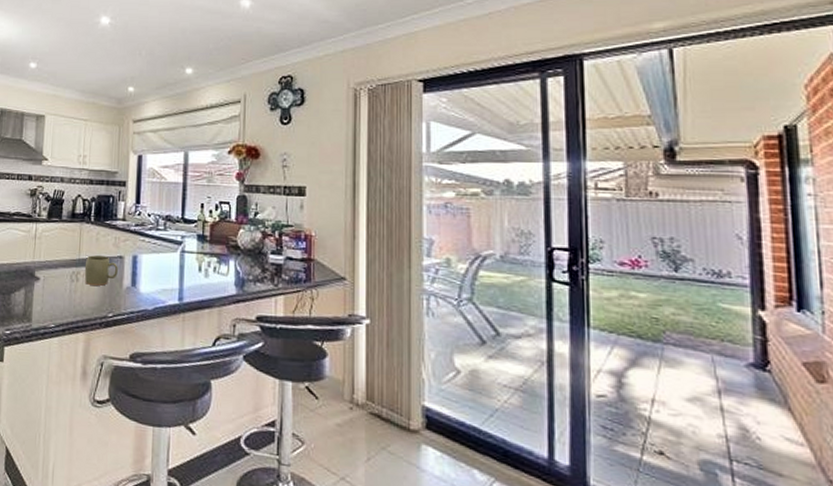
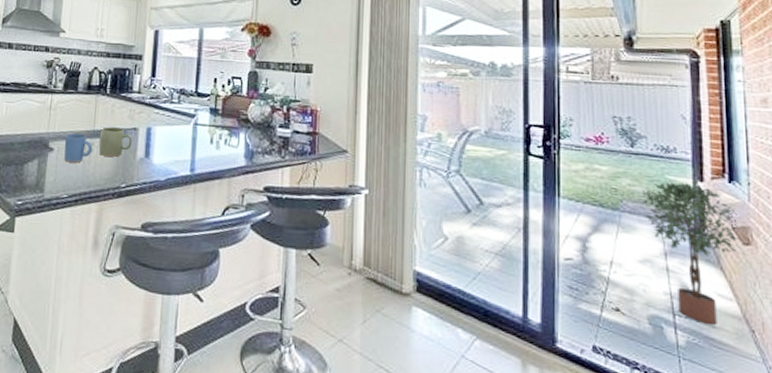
mug: none [50,262,79,292] -> present [64,133,93,163]
potted tree: none [689,310,815,472] -> present [642,182,742,324]

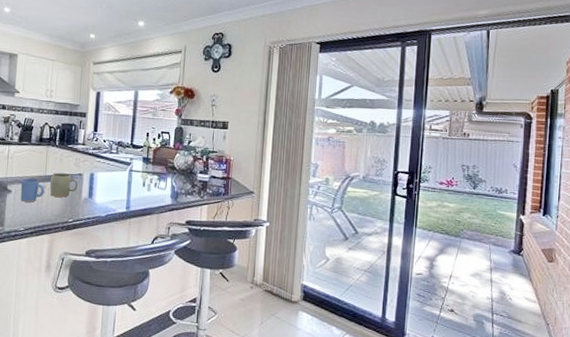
potted tree: present [642,182,742,324] -> none [478,215,548,320]

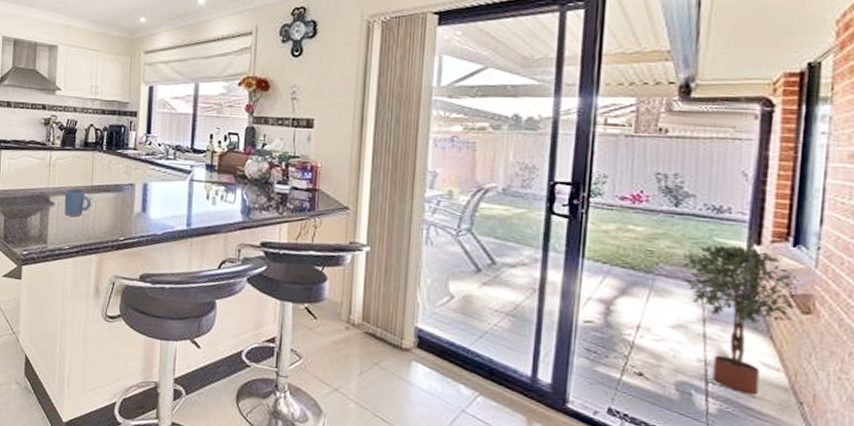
mug: present [49,173,78,197] -> none [97,182,129,211]
potted tree: none [478,215,548,320] -> present [682,244,801,394]

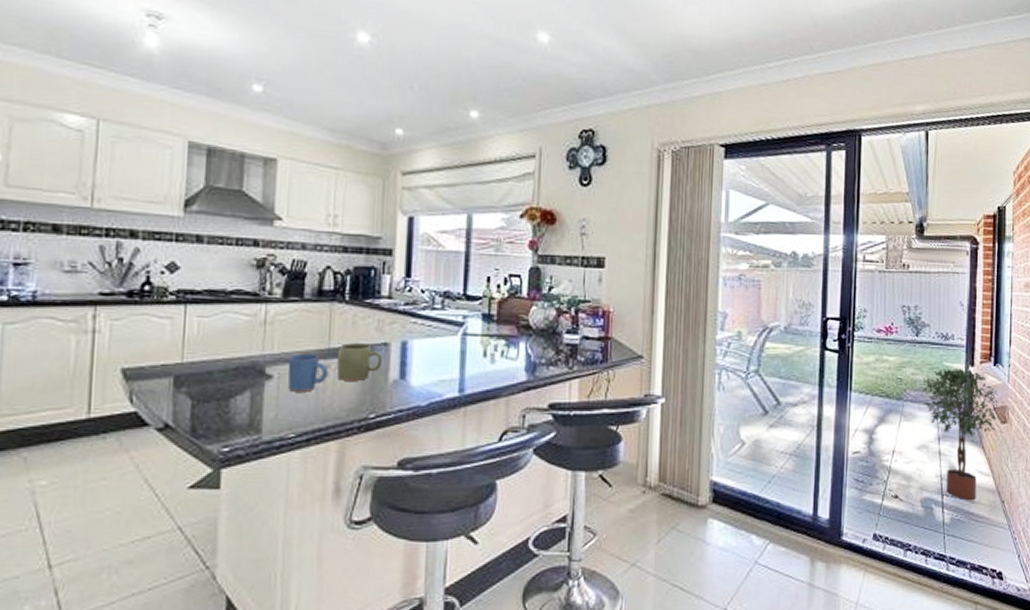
mug: none [97,182,129,211] -> present [336,343,382,381]

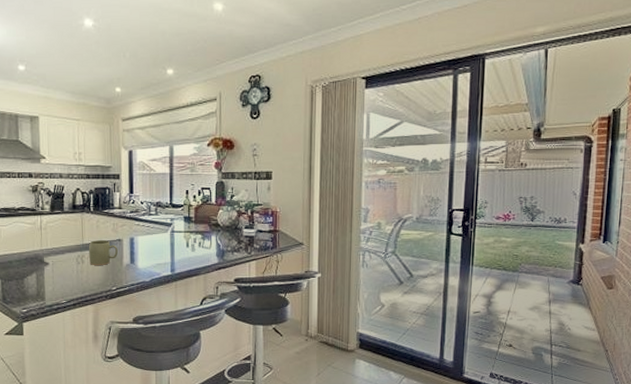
mug: present [287,354,329,392] -> none [57,248,84,273]
potted tree: present [923,367,1000,500] -> none [536,245,607,349]

